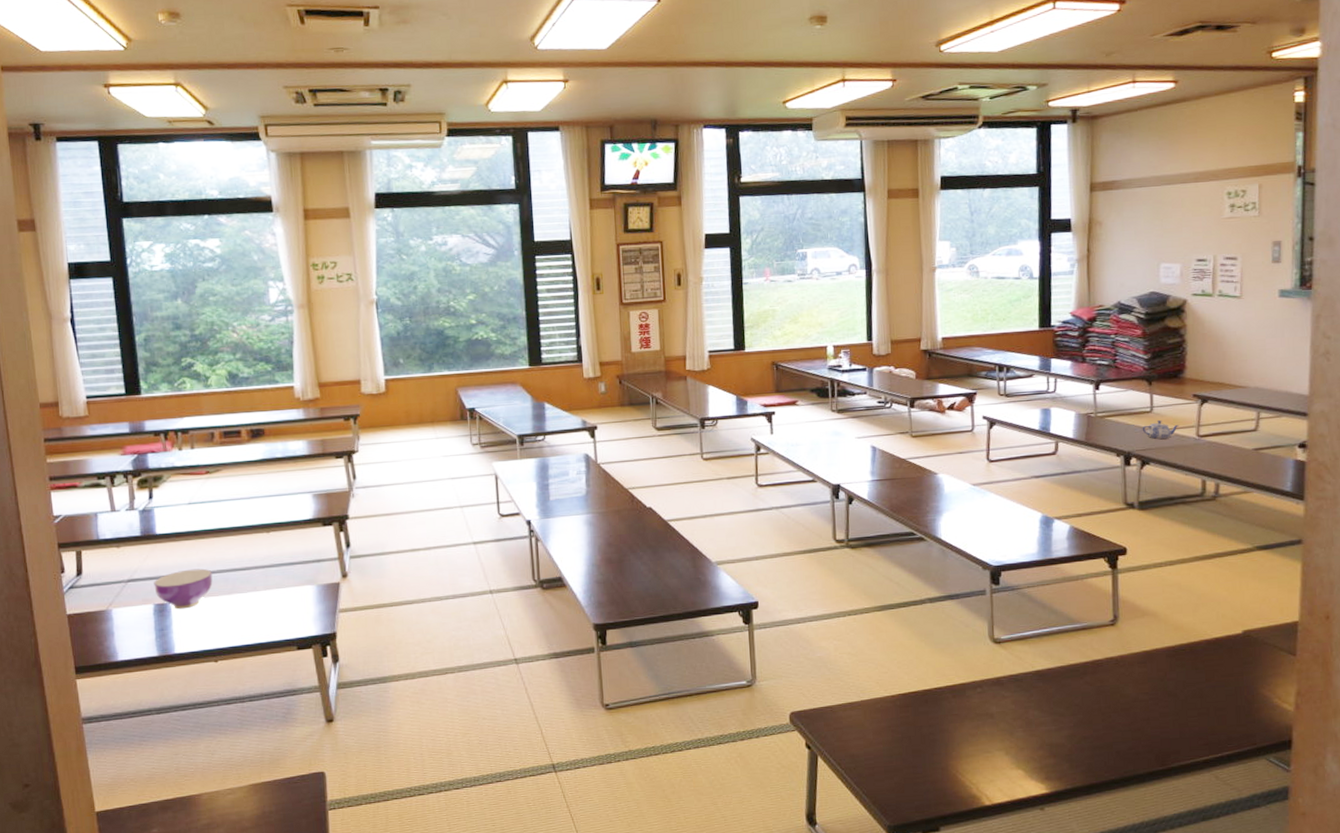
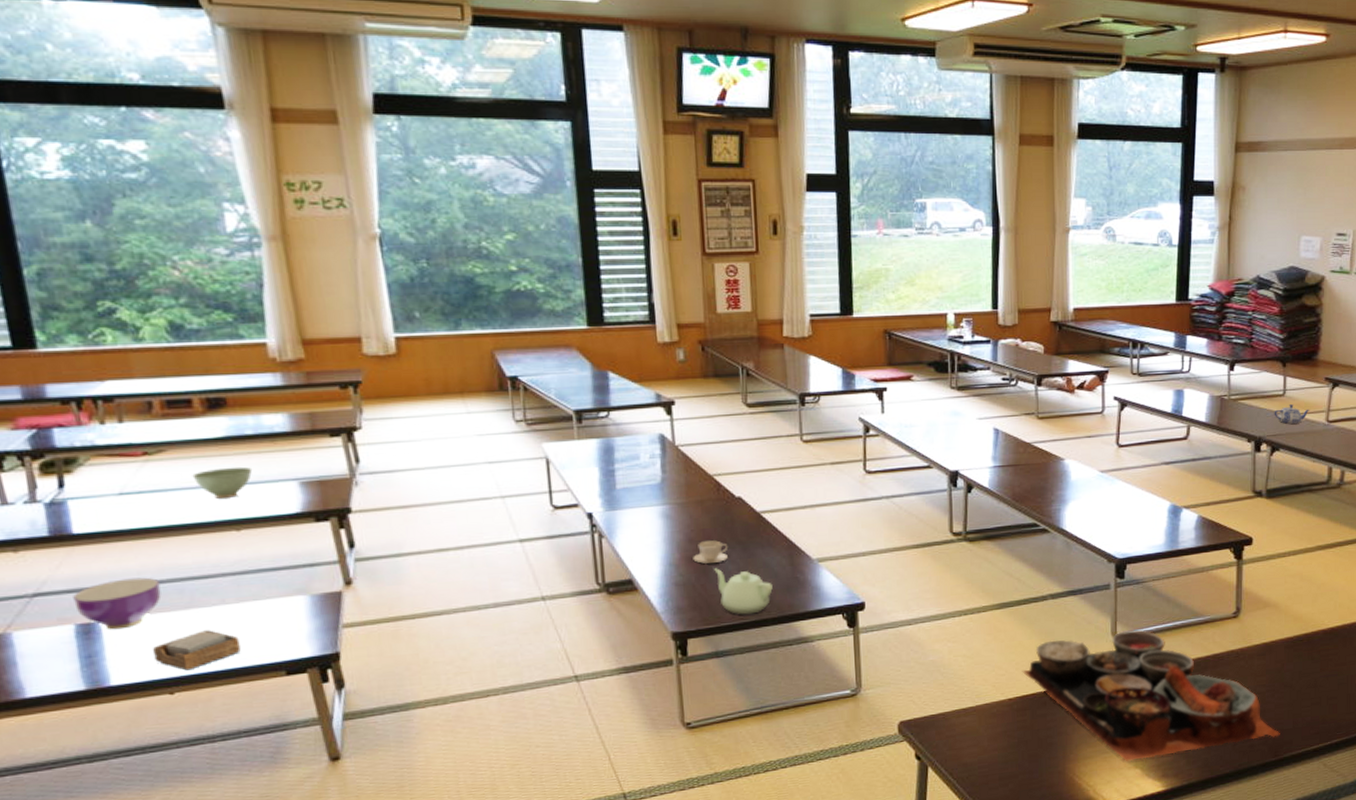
napkin holder: none [205,611,266,643] -> present [153,630,241,671]
bowl: none [238,482,280,507] -> present [192,466,253,499]
teacup: none [611,545,641,565] -> present [693,540,729,564]
teapot: none [629,568,678,610] -> present [714,568,773,615]
food tray: none [903,634,1167,762] -> present [1022,630,1280,761]

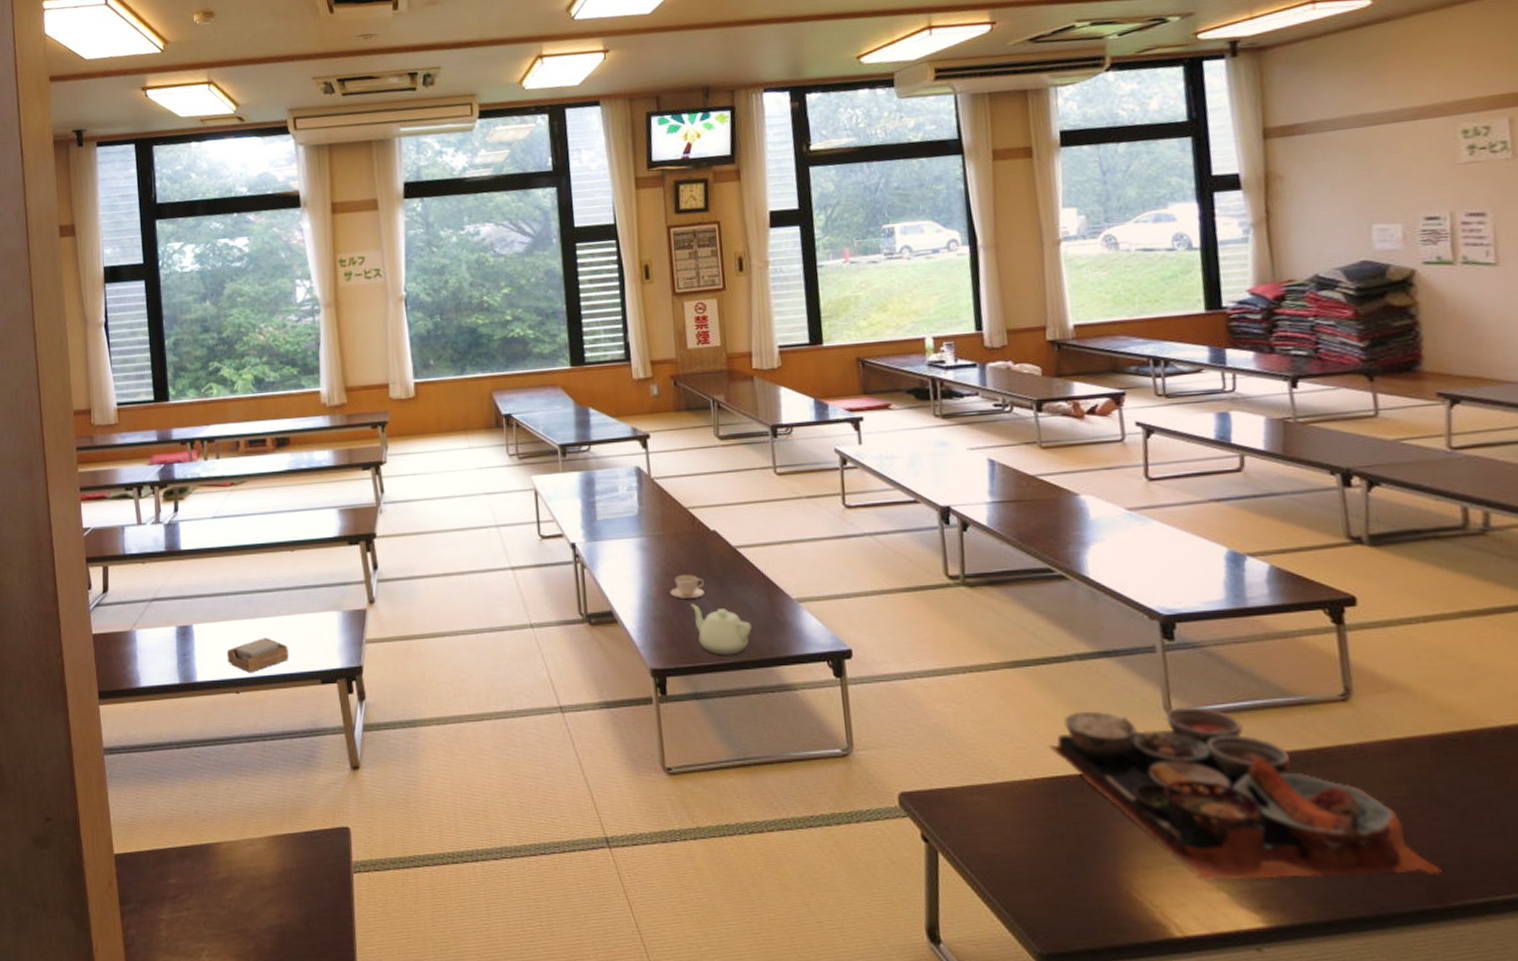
bowl: present [73,577,162,630] -> none [177,589,236,633]
bowl: present [192,466,253,499] -> none [263,495,305,523]
teapot: present [1274,404,1310,425] -> none [1364,427,1420,453]

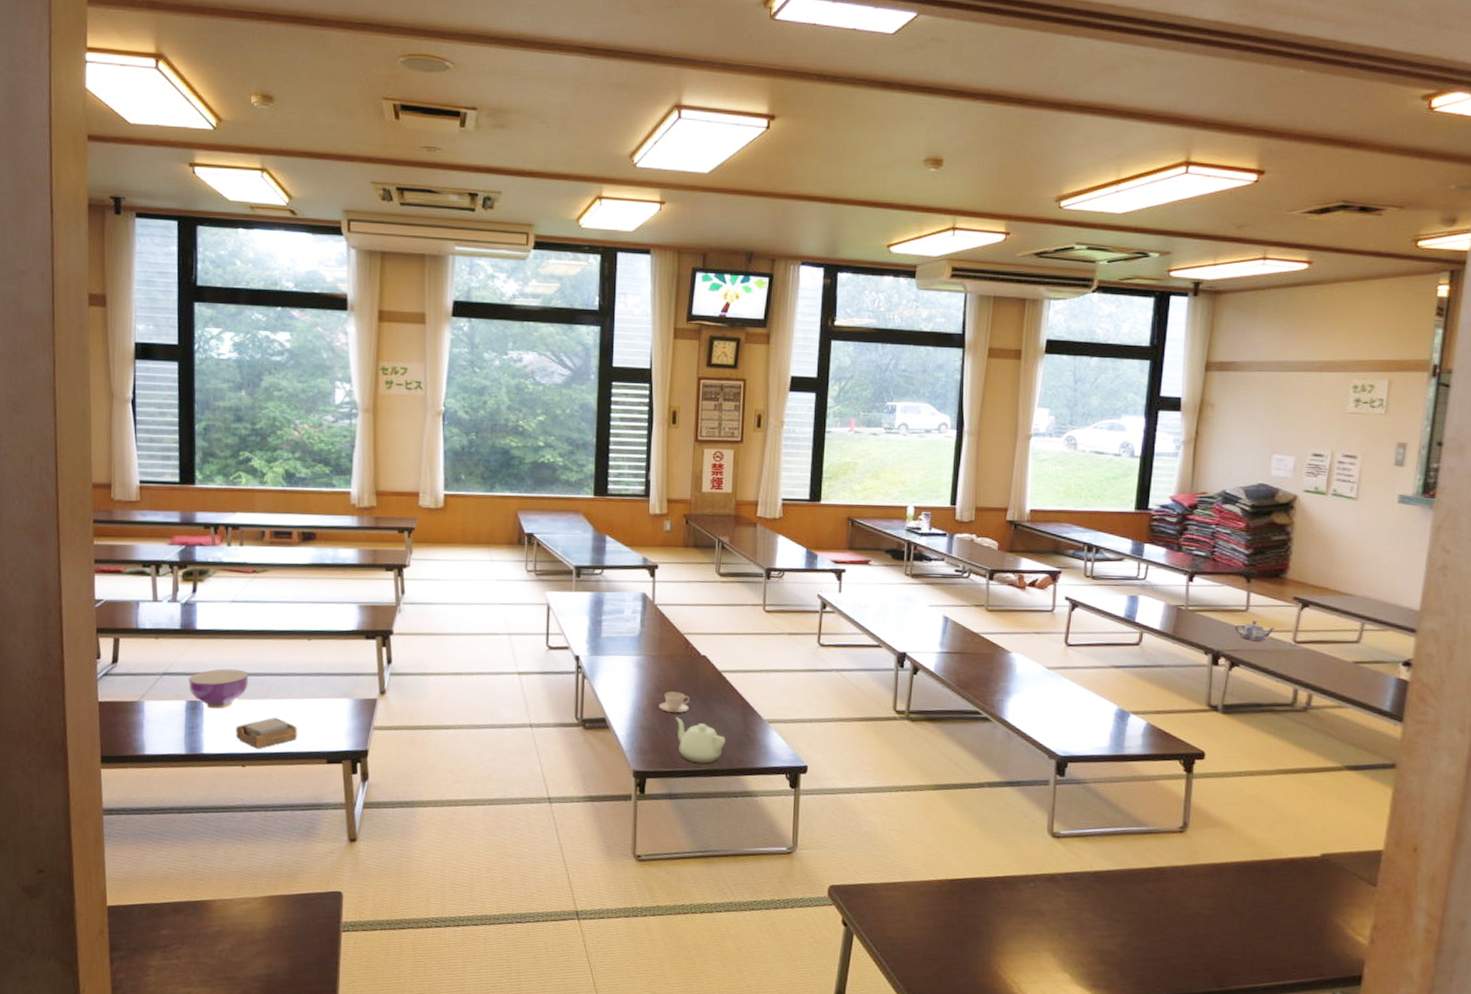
bowl: none [177,589,236,633] -> present [188,669,248,709]
food tray: present [1048,706,1442,880] -> none [953,828,1227,966]
teapot: none [1364,427,1420,453] -> present [1235,621,1275,642]

